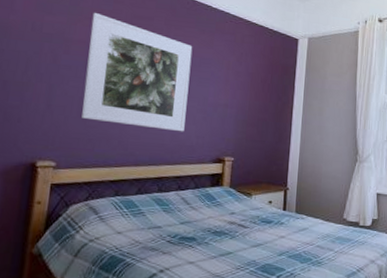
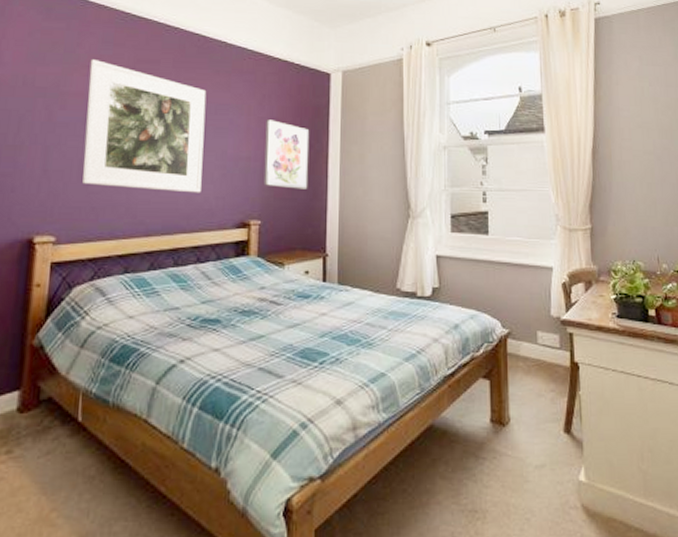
wall art: none [238,74,279,134] -> present [264,120,310,189]

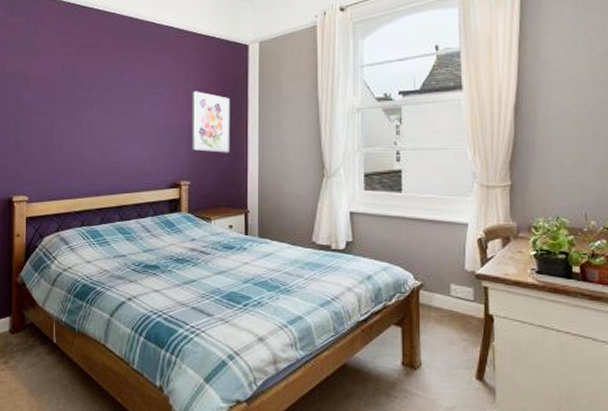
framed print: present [82,58,207,193] -> none [45,46,140,159]

